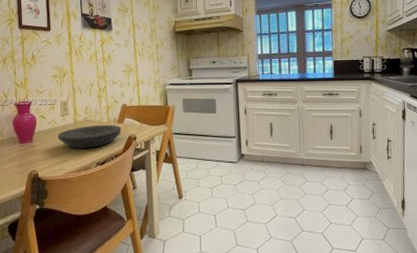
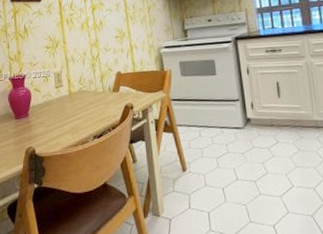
plate: present [57,124,122,149] -> none [53,94,118,122]

